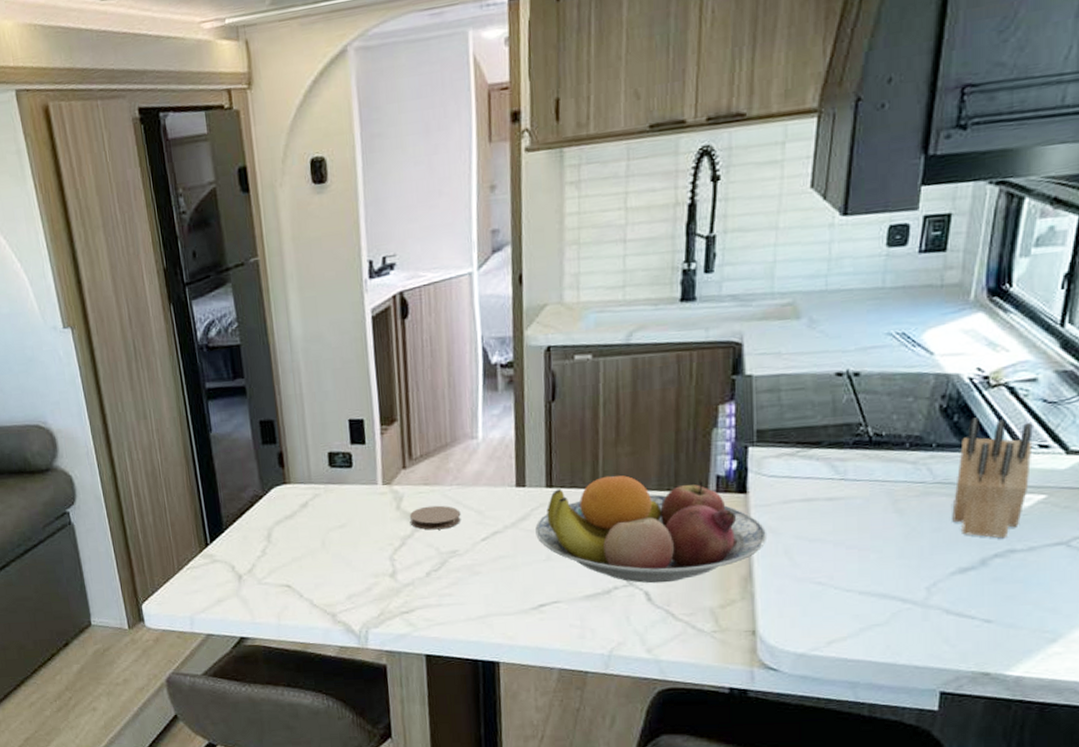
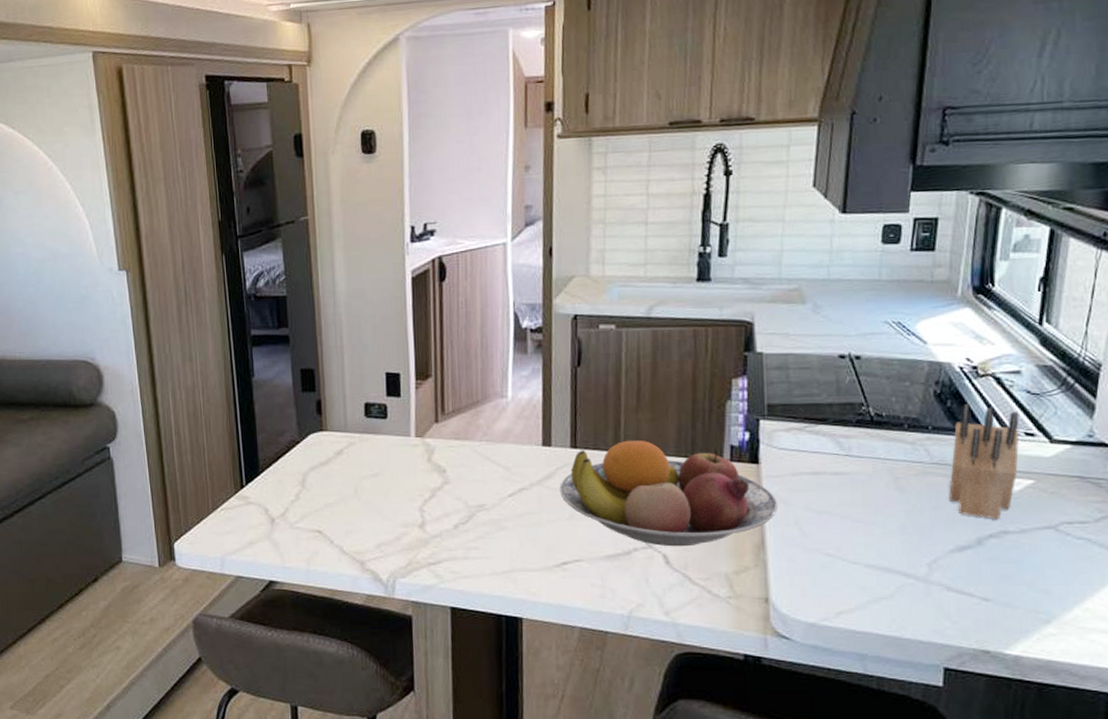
coaster: present [409,505,461,530] -> none [440,460,489,484]

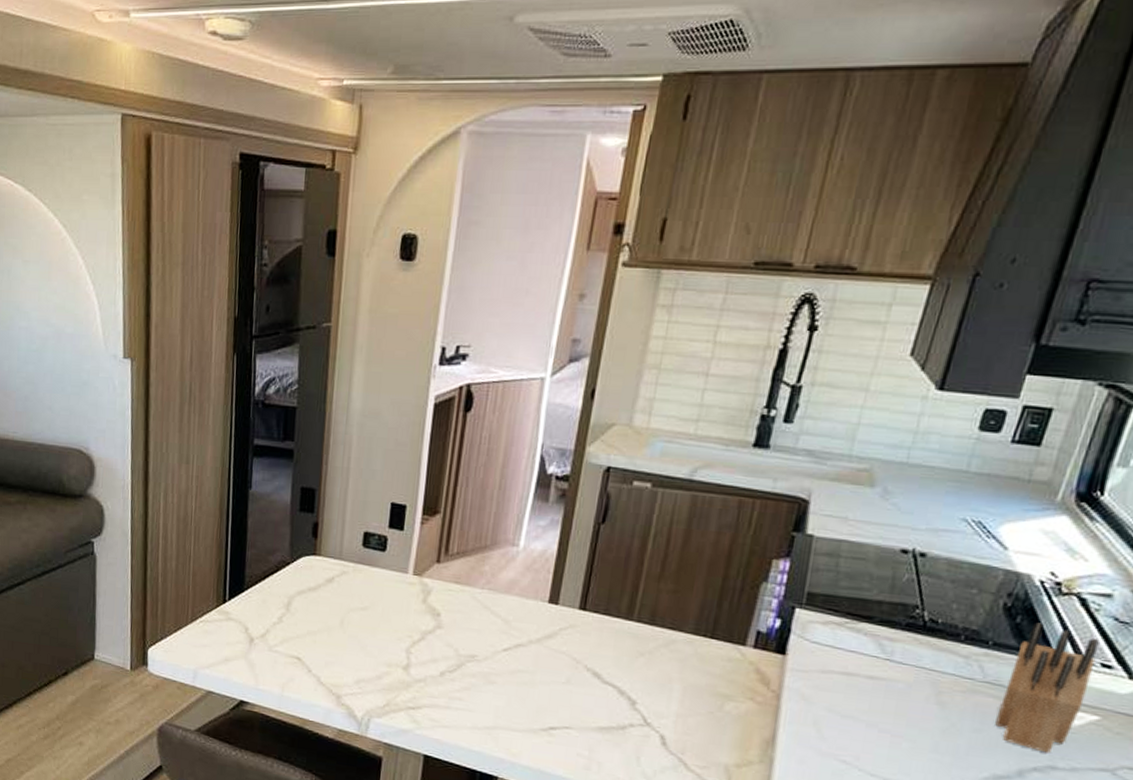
fruit bowl: present [560,440,779,547] -> none [559,609,799,731]

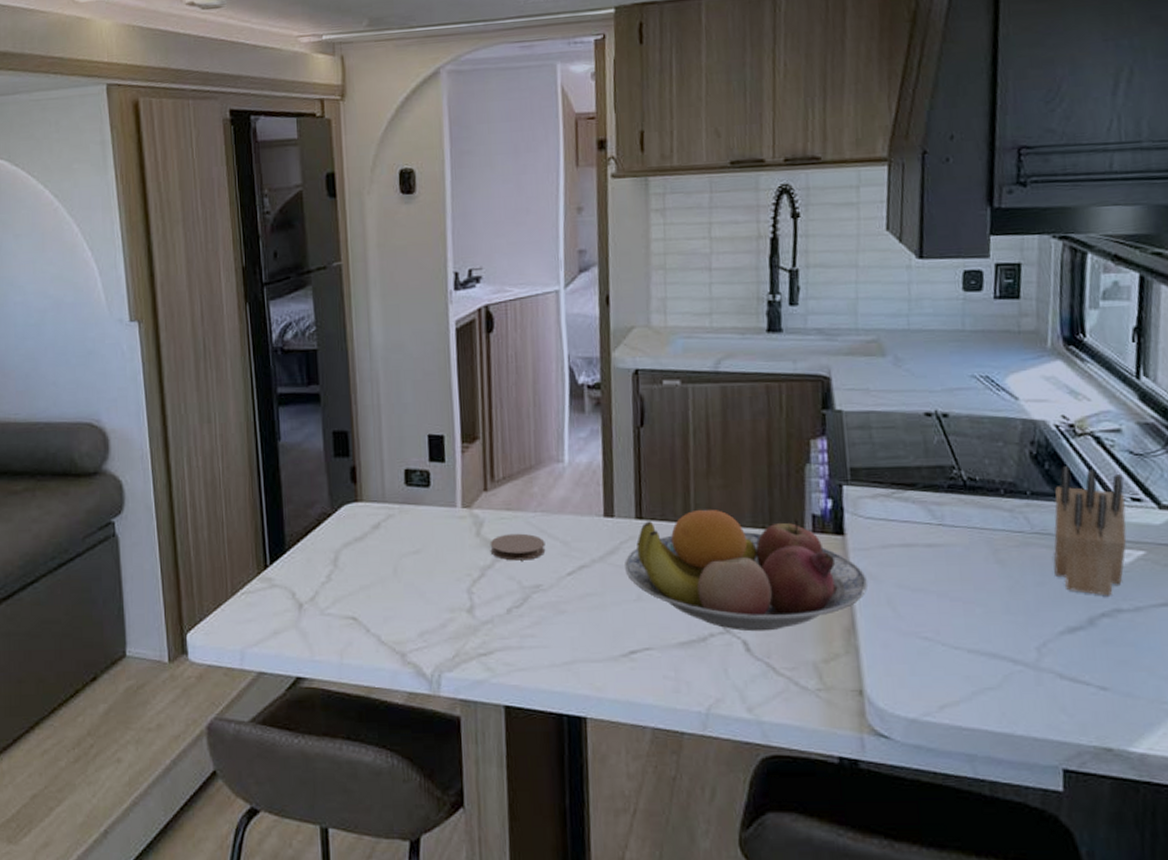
coaster: none [433,605,487,632] -> present [489,533,546,561]
fruit bowl: none [559,609,799,731] -> present [625,509,869,632]

